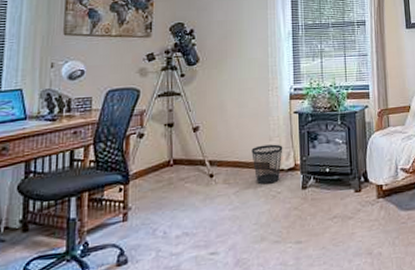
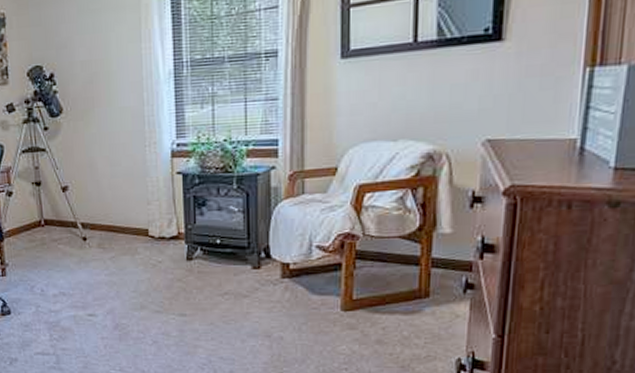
wastebasket: present [251,144,283,185] -> none [127,209,164,252]

